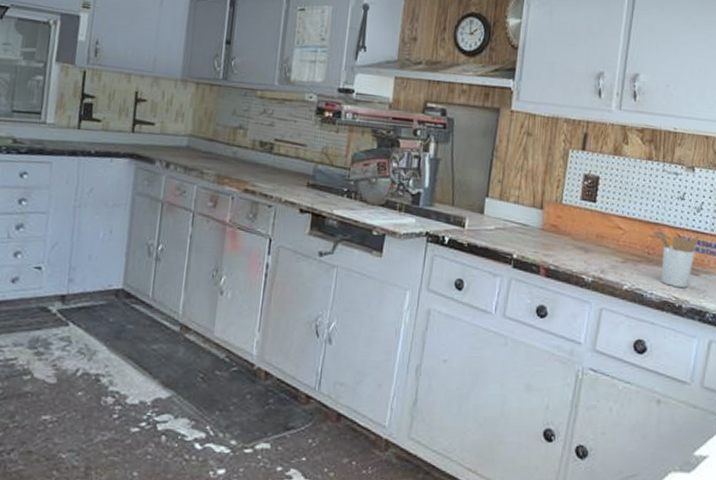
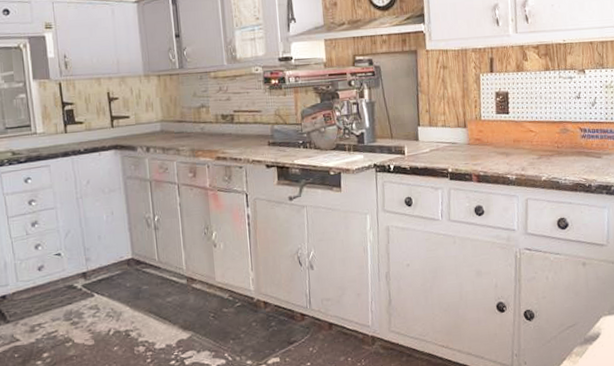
utensil holder: present [659,235,701,288] -> none [564,124,598,171]

